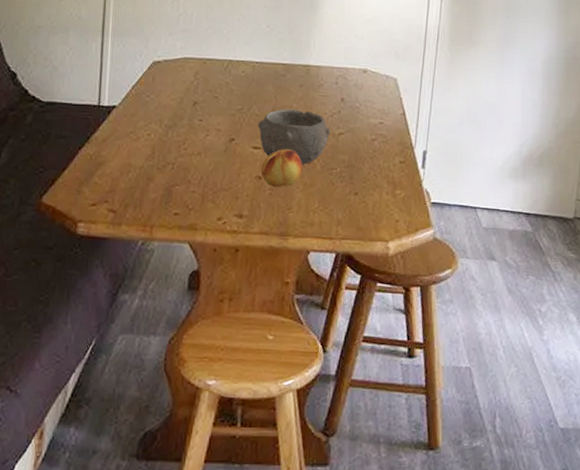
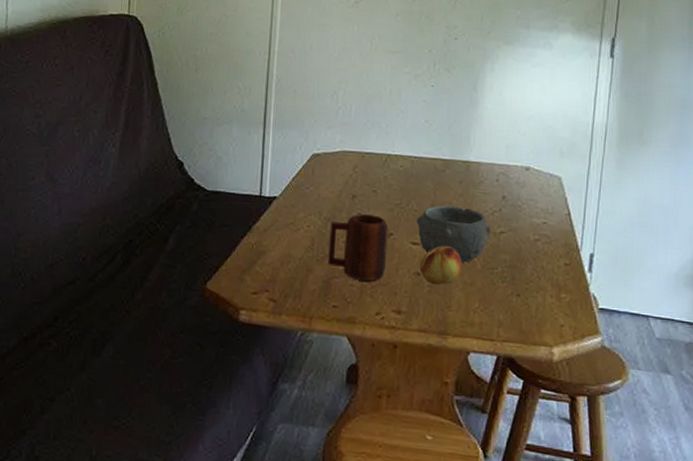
mug: none [169,120,230,186] -> present [328,214,389,281]

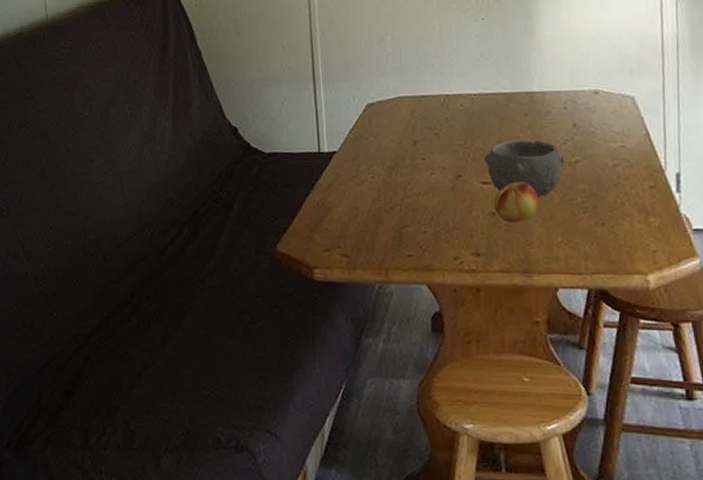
mug: present [328,214,389,281] -> none [395,158,459,226]

